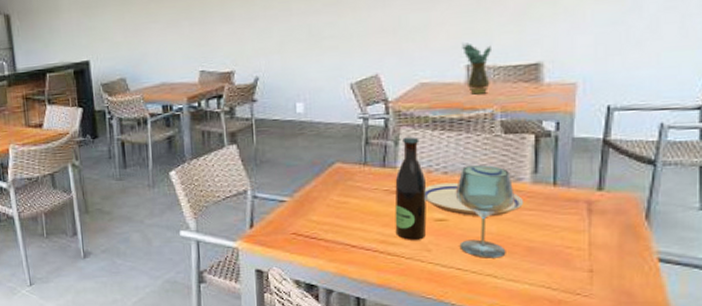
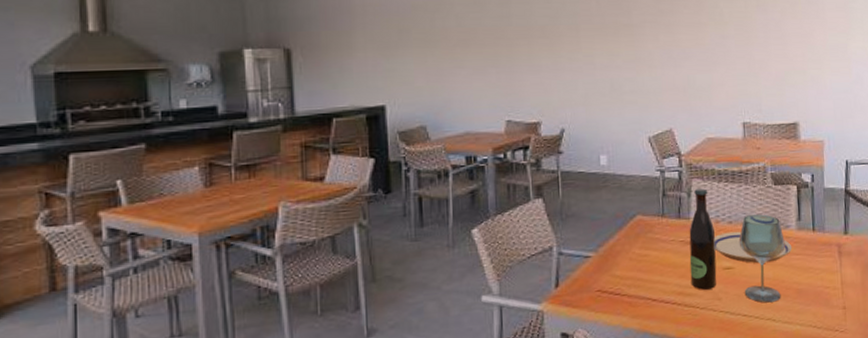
vase: present [462,43,491,95] -> none [739,103,762,149]

